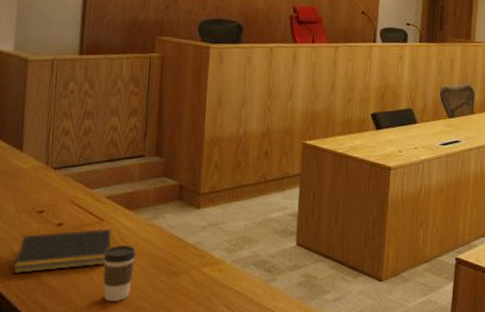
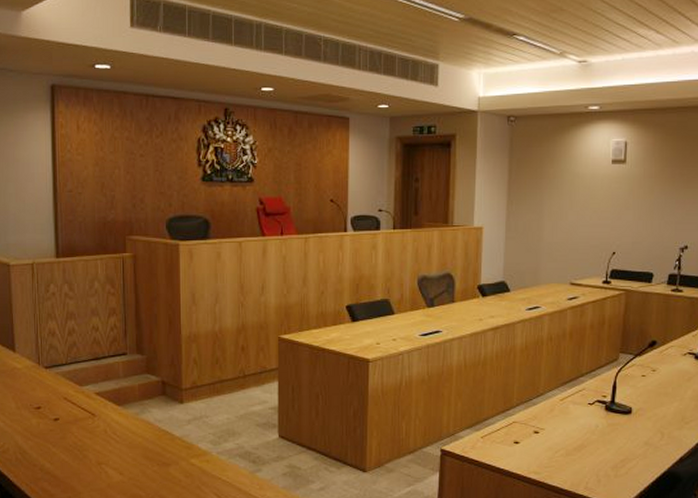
notepad: present [13,228,112,273] -> none [20,422,104,464]
coffee cup: present [103,244,136,301] -> none [98,437,128,489]

